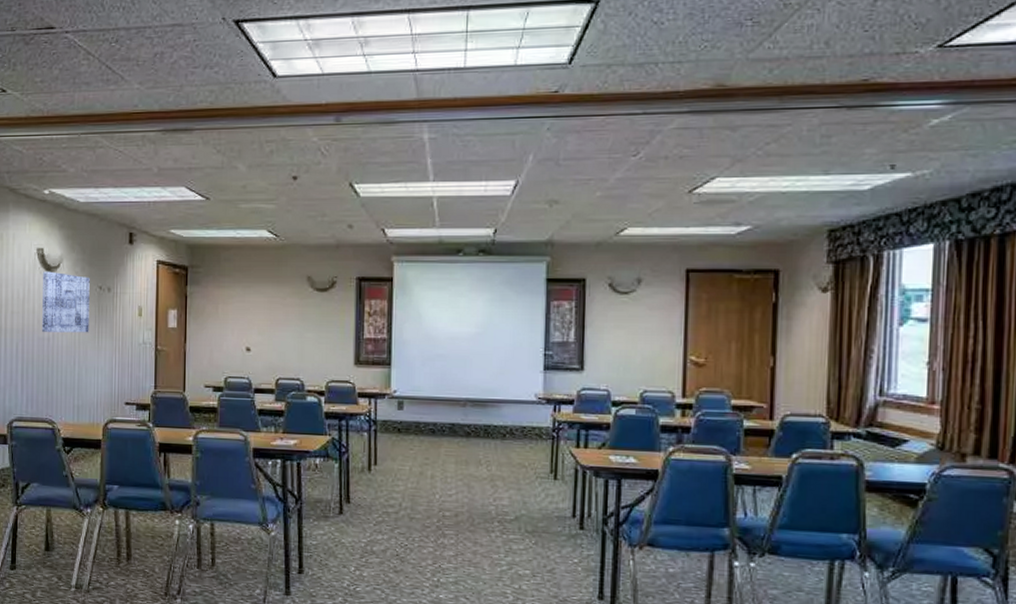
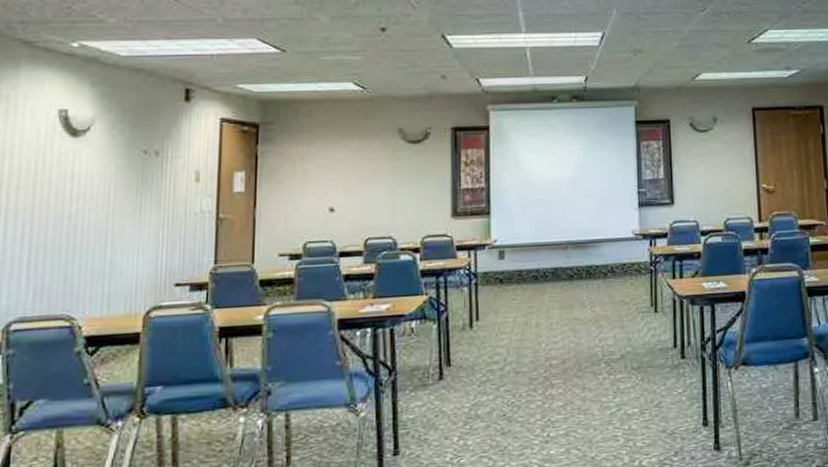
wall art: present [42,271,90,333] -> none [61,136,131,208]

